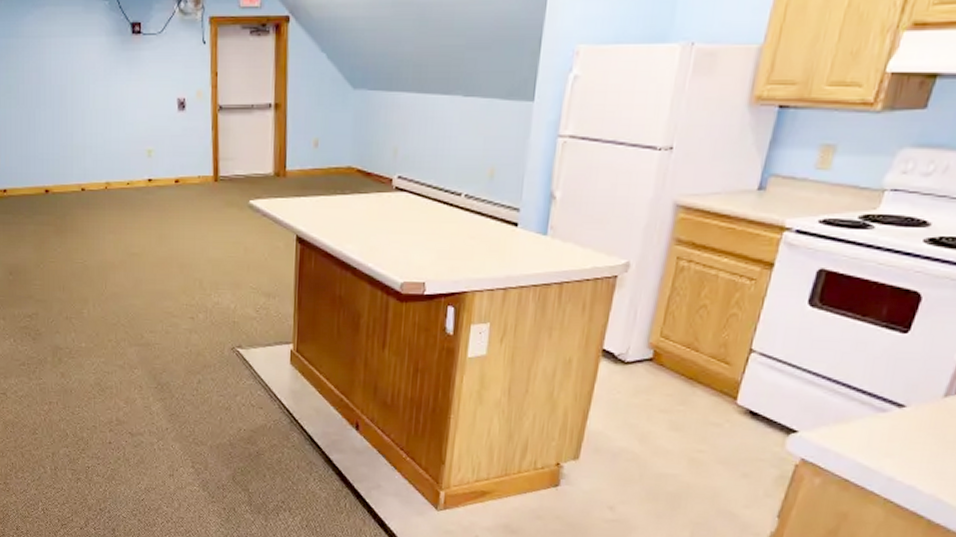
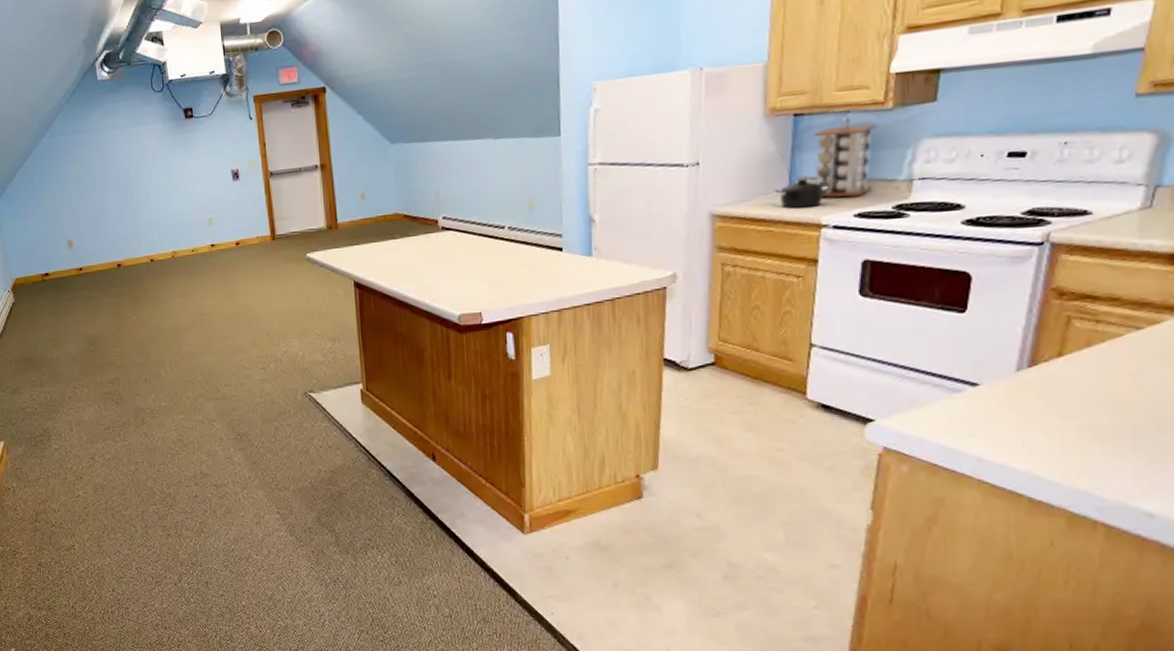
saucepan: none [743,175,801,209] -> present [774,178,830,210]
spice rack: none [787,115,862,202] -> present [813,116,877,199]

